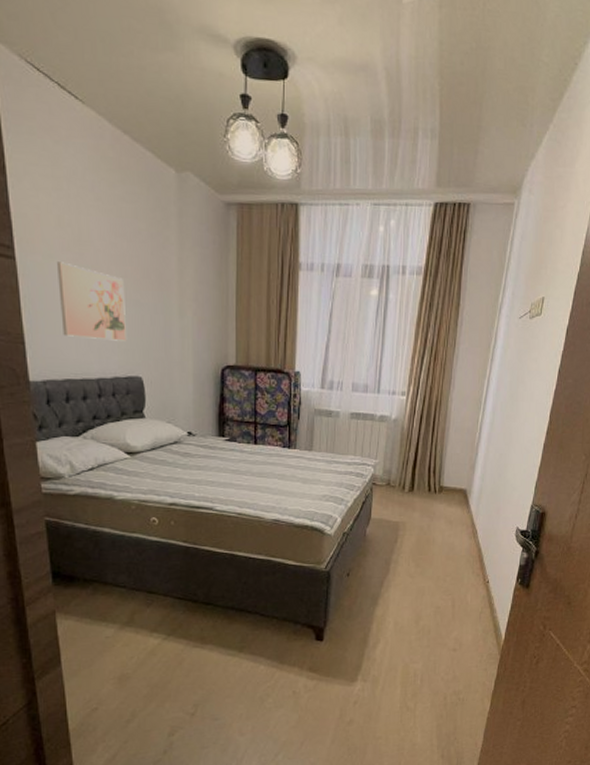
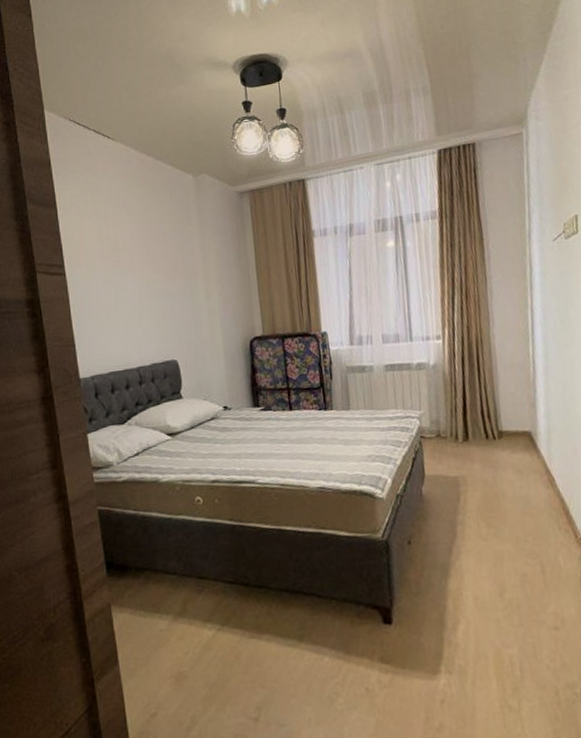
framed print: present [57,262,126,341] -> none [99,270,161,334]

